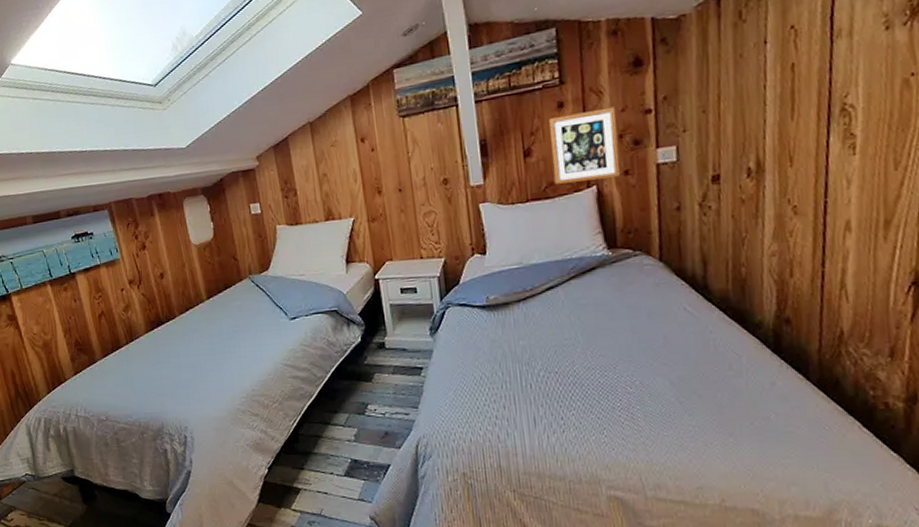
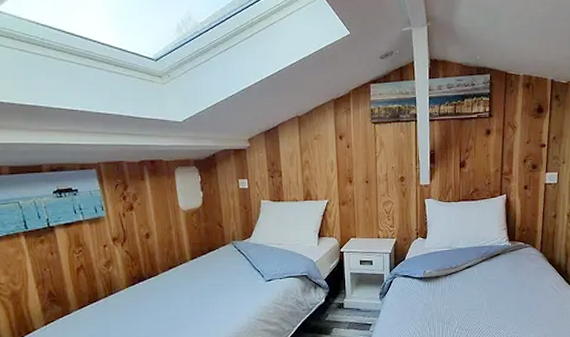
picture frame: present [549,107,620,184] -> none [479,139,523,190]

